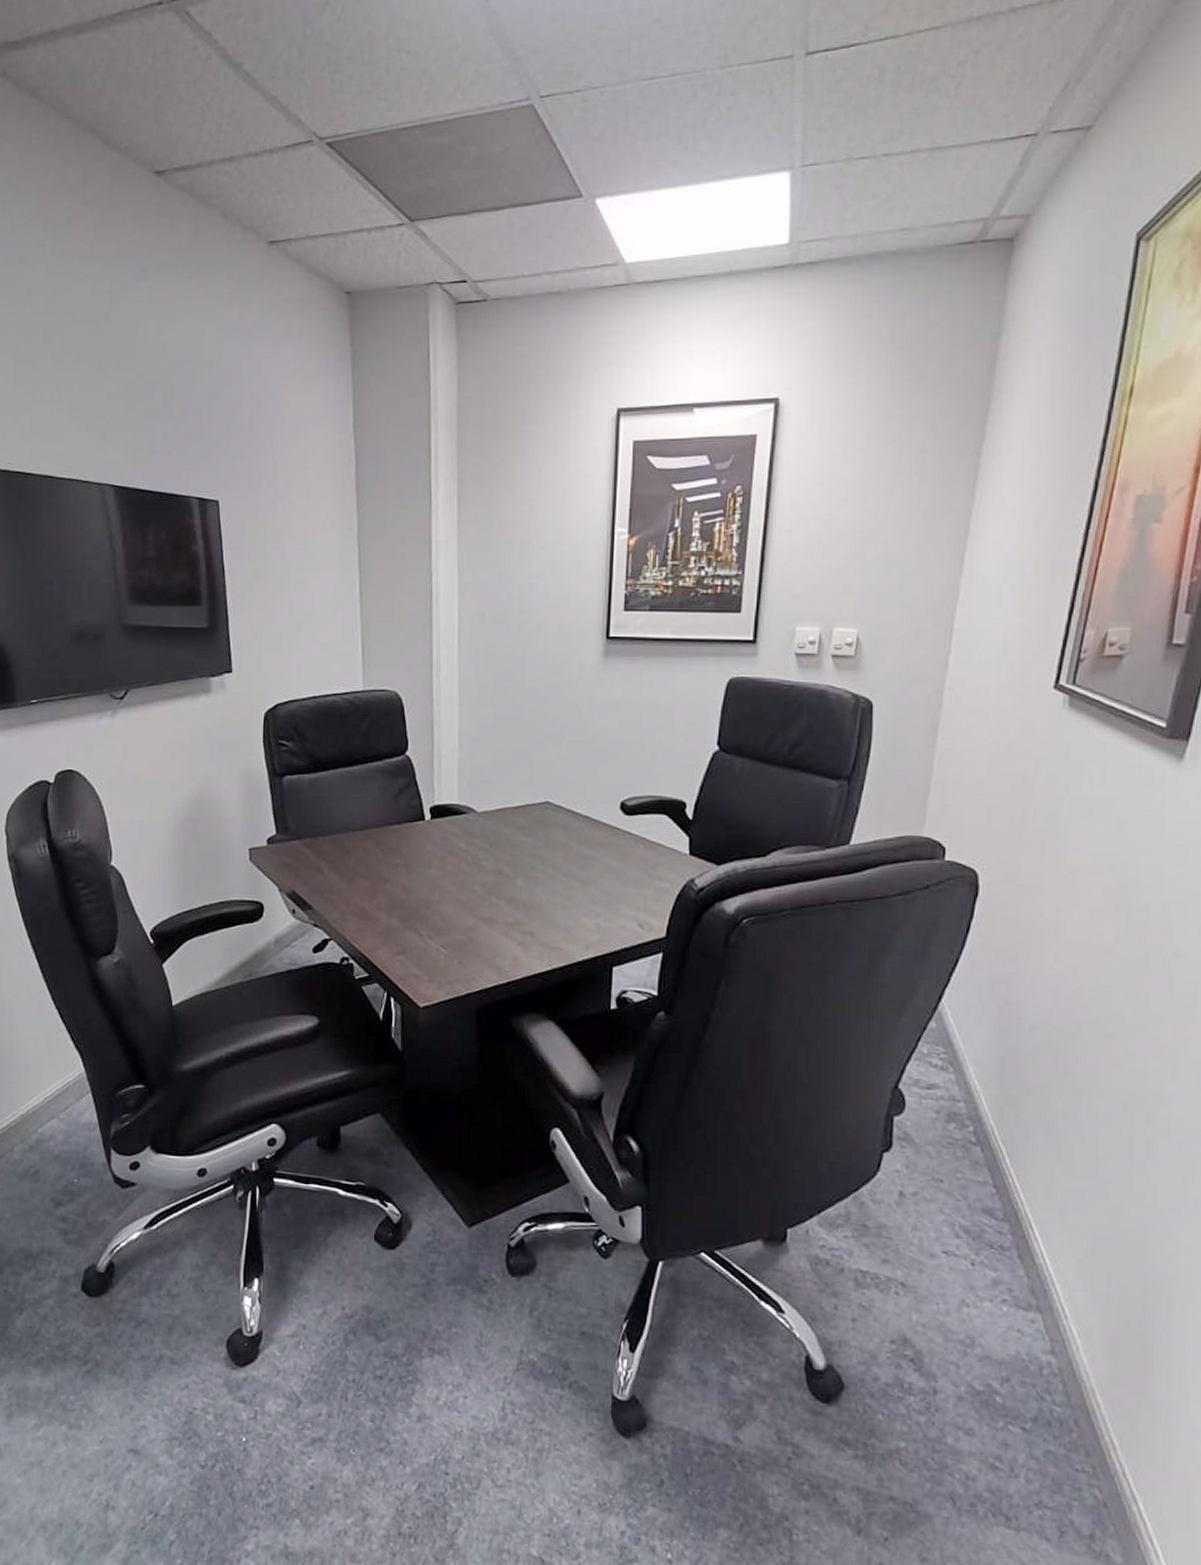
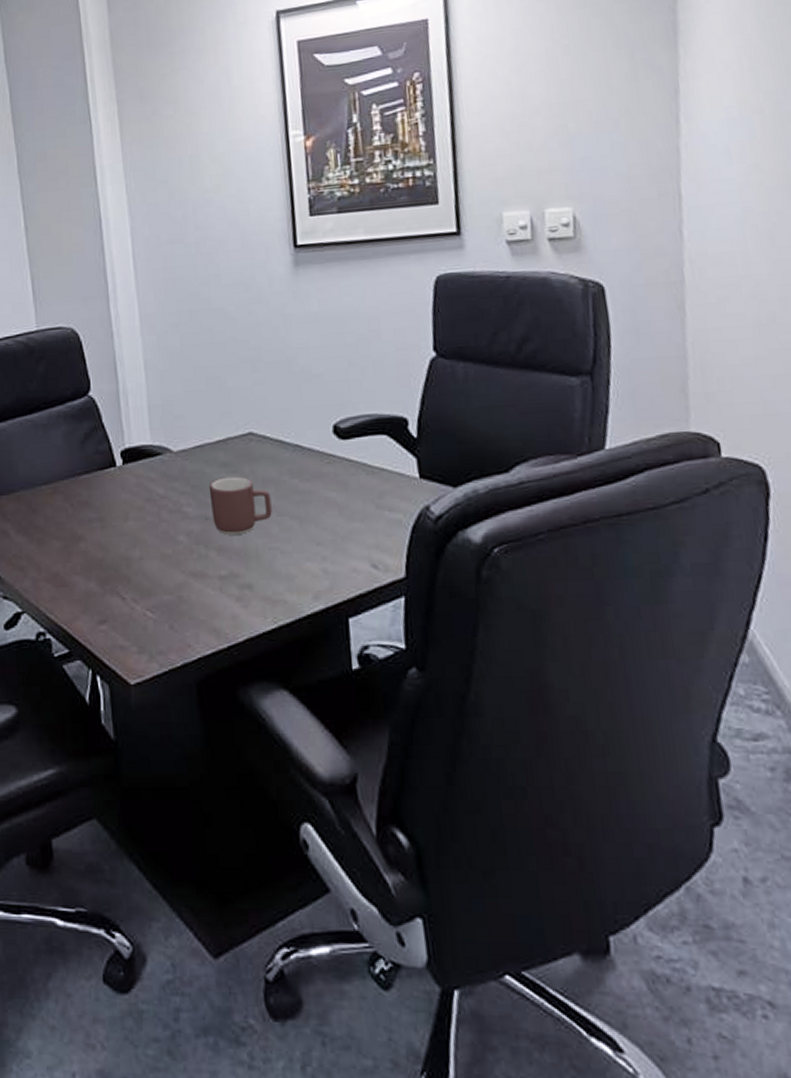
mug: none [505,838,559,889] -> present [208,476,272,535]

